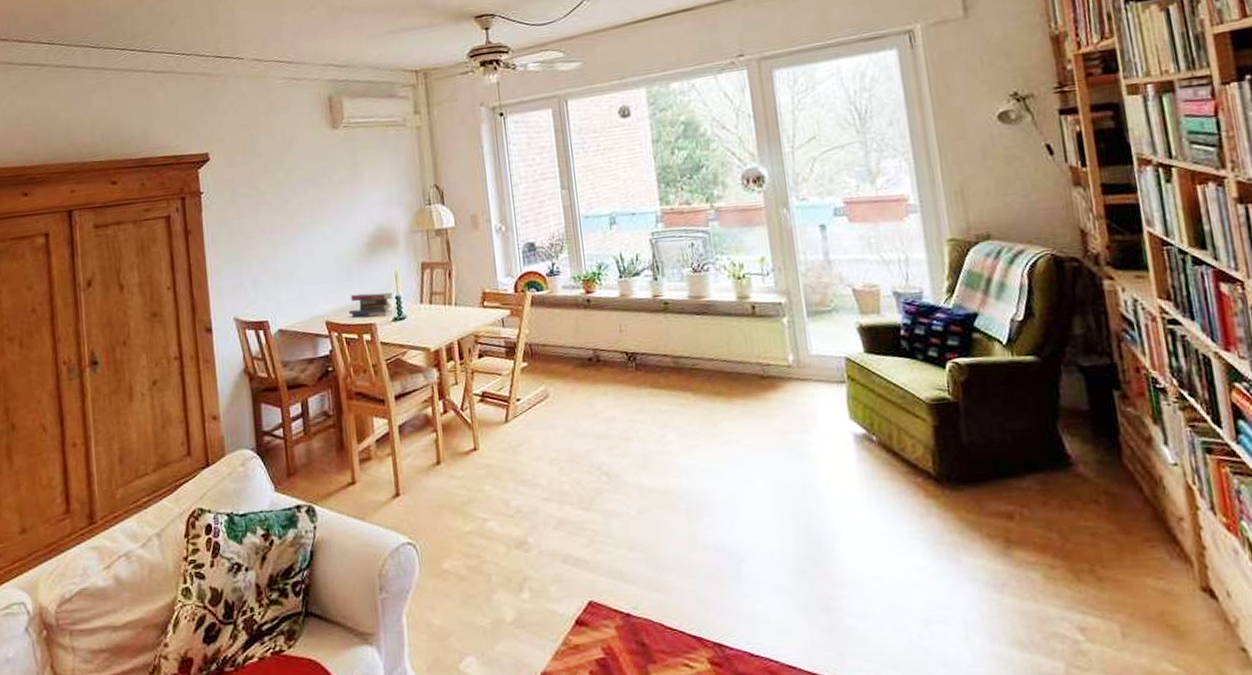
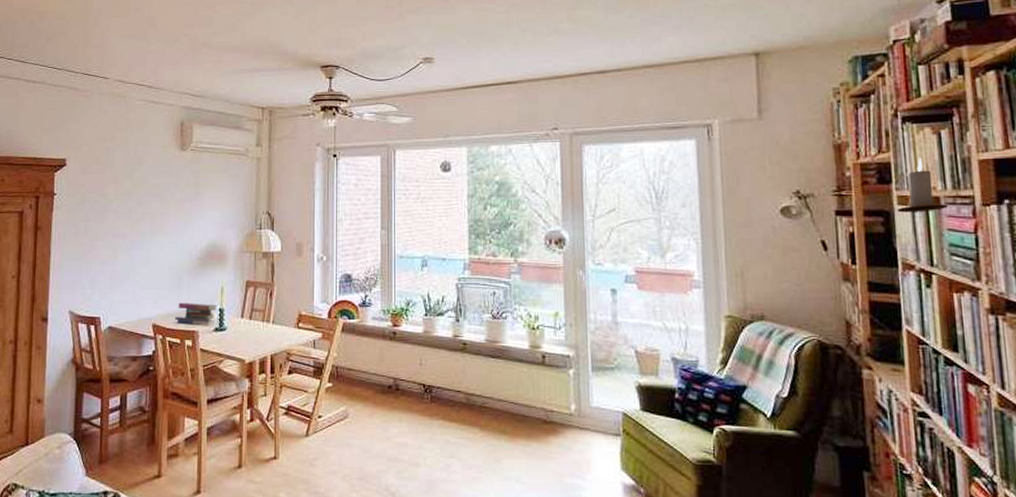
candle: none [1127,38,1183,103] -> present [897,157,948,213]

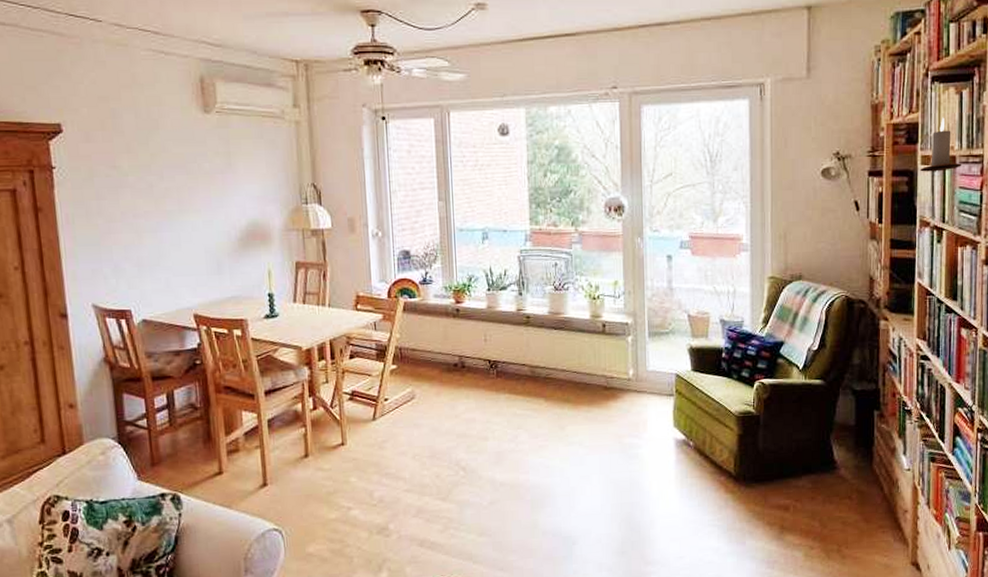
books: present [174,302,217,326] -> none [218,288,266,313]

